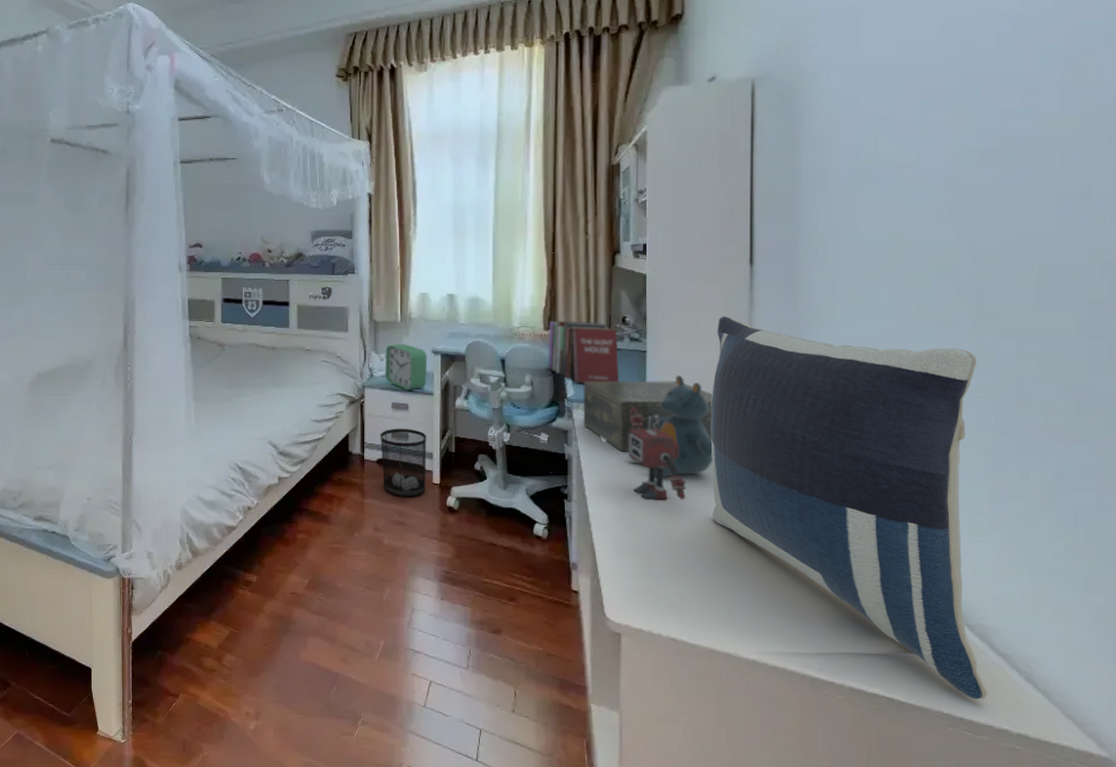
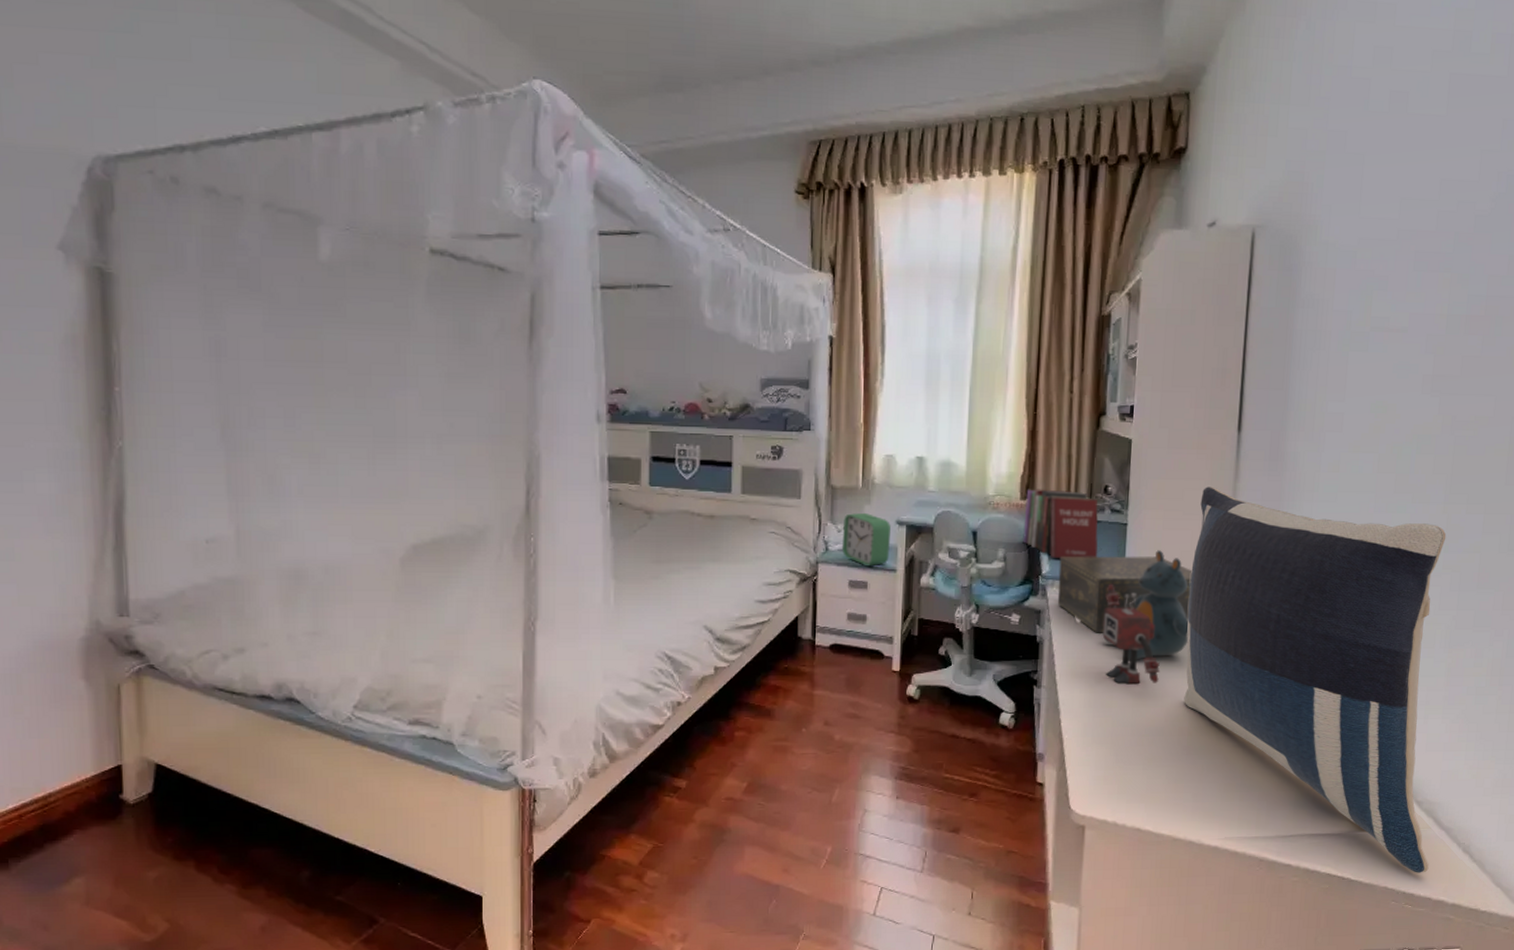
waste bin: present [380,428,427,497] -> none [834,609,887,686]

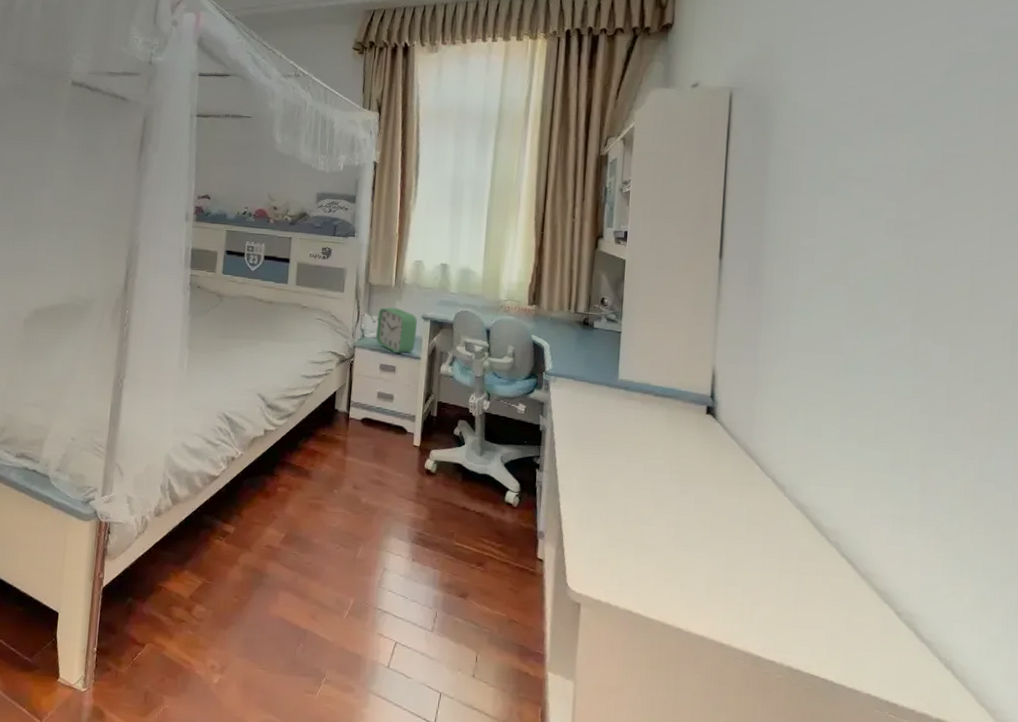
books: present [1022,489,1099,558] -> none [528,296,596,360]
decorative box: present [1057,556,1192,634] -> none [558,357,679,428]
stuffed animal: present [1102,550,1189,659] -> none [598,357,676,453]
toy robot: present [1103,583,1160,686] -> none [599,383,651,478]
pillow: present [1184,487,1447,873] -> none [672,304,915,684]

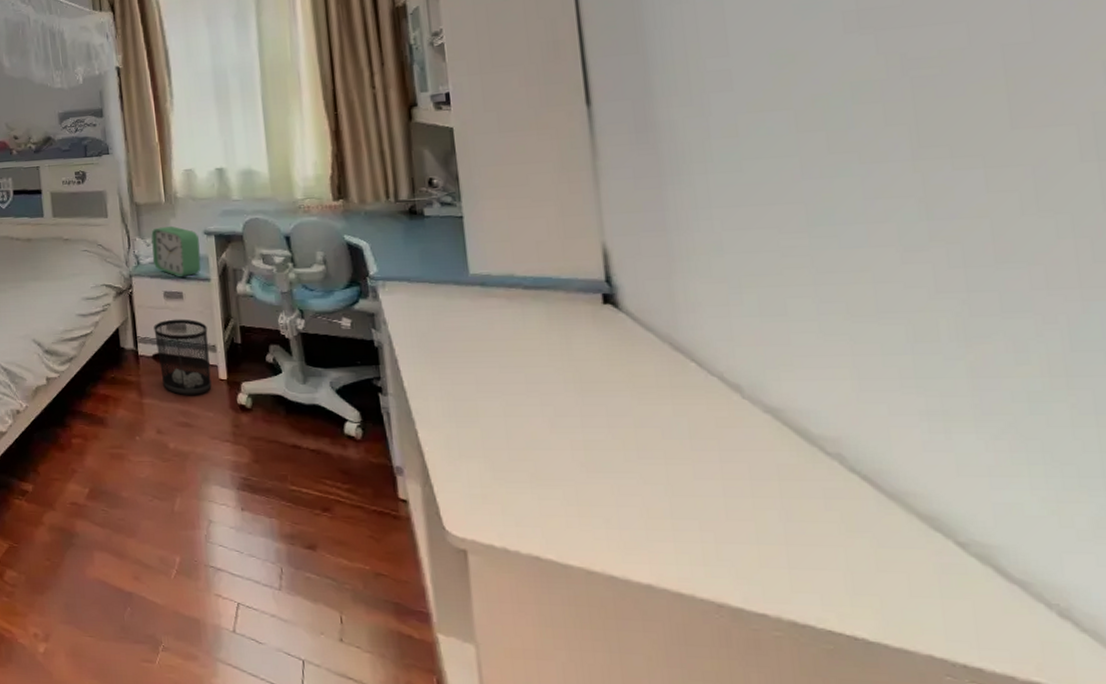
waste bin: none [365,389,411,458] -> present [154,319,212,395]

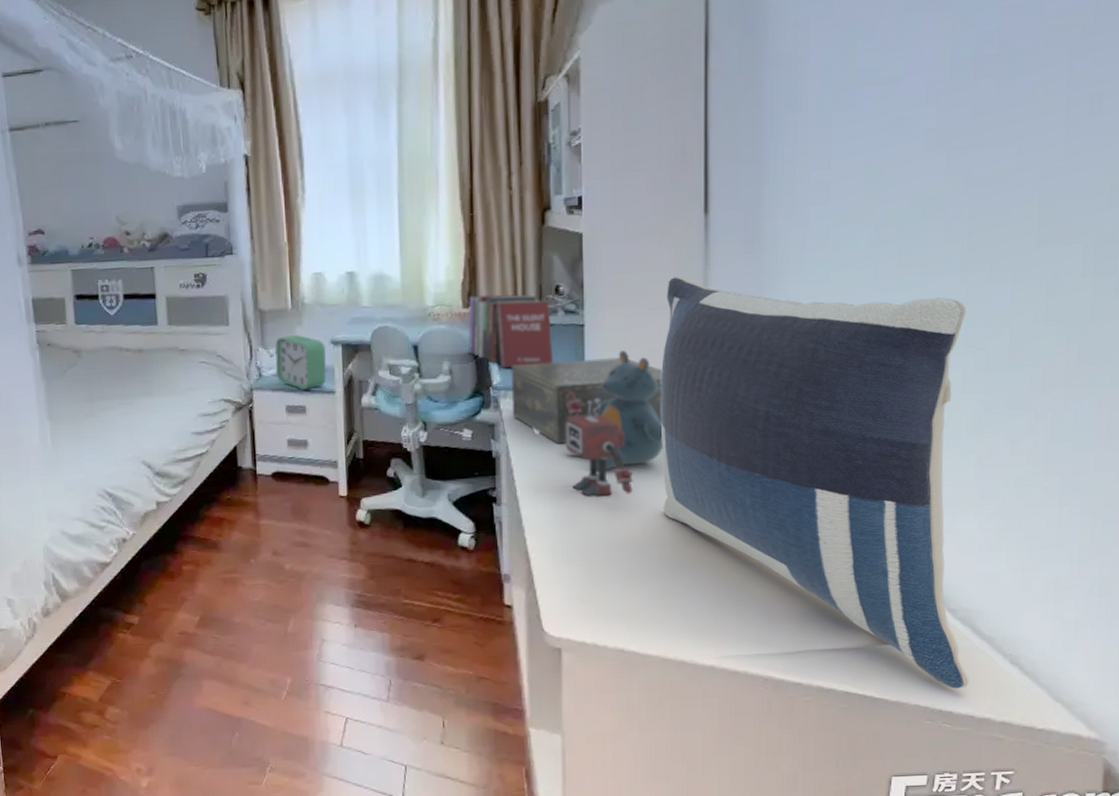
waste bin: present [154,319,212,395] -> none [274,434,331,514]
books: none [338,187,433,258] -> present [467,294,554,367]
decorative box: none [387,249,560,337] -> present [511,357,663,445]
toy robot: none [449,281,534,393] -> present [566,390,634,498]
stuffed animal: none [452,242,564,363] -> present [565,350,663,470]
pillow: none [551,168,1002,641] -> present [660,277,969,689]

